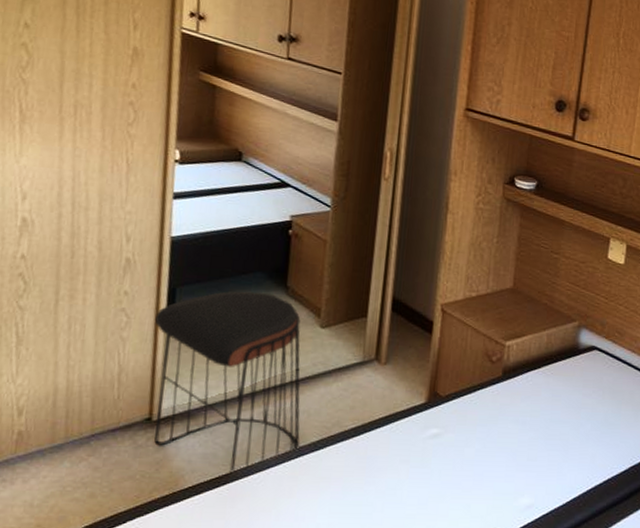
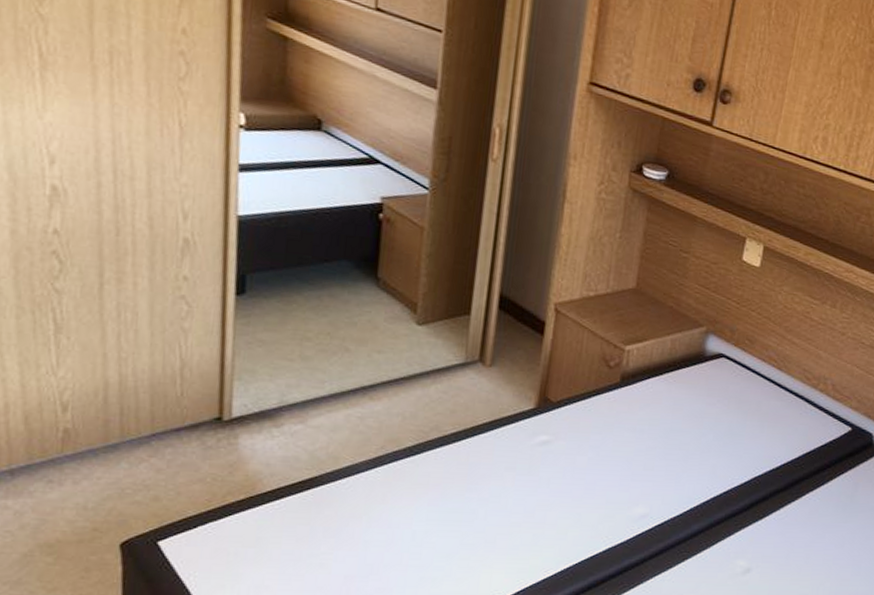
stool: present [154,291,301,475] -> none [221,281,394,480]

